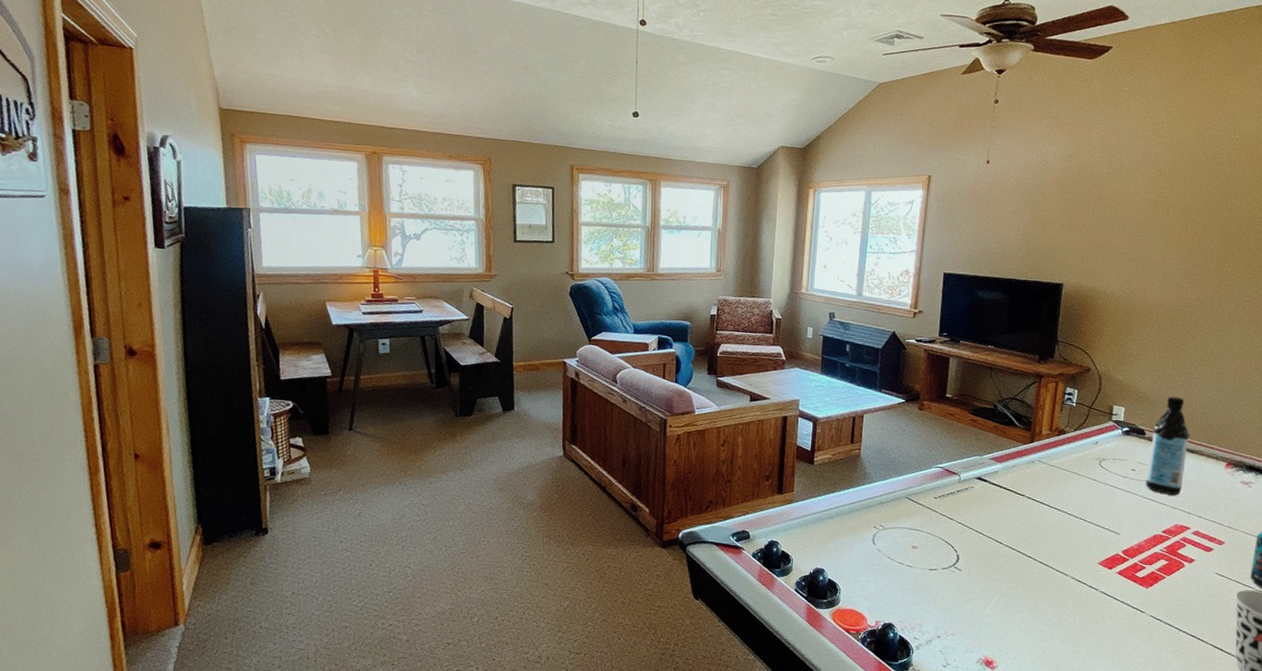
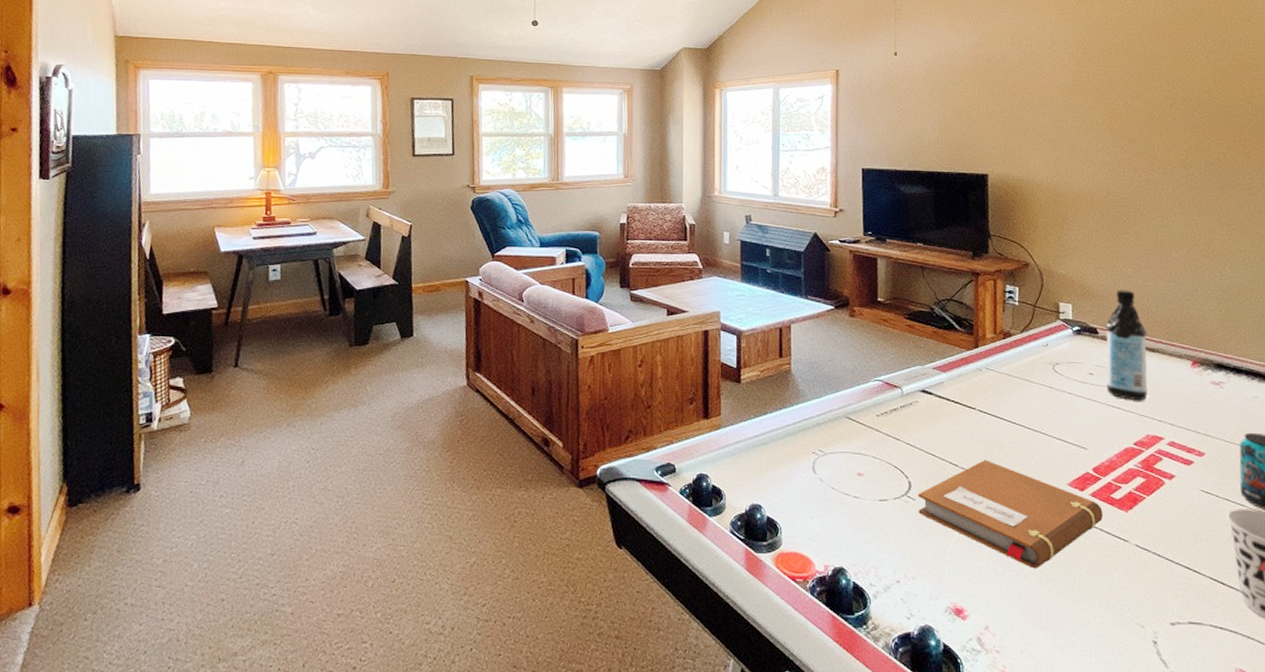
notebook: none [963,540,1126,631] -> present [917,460,1104,569]

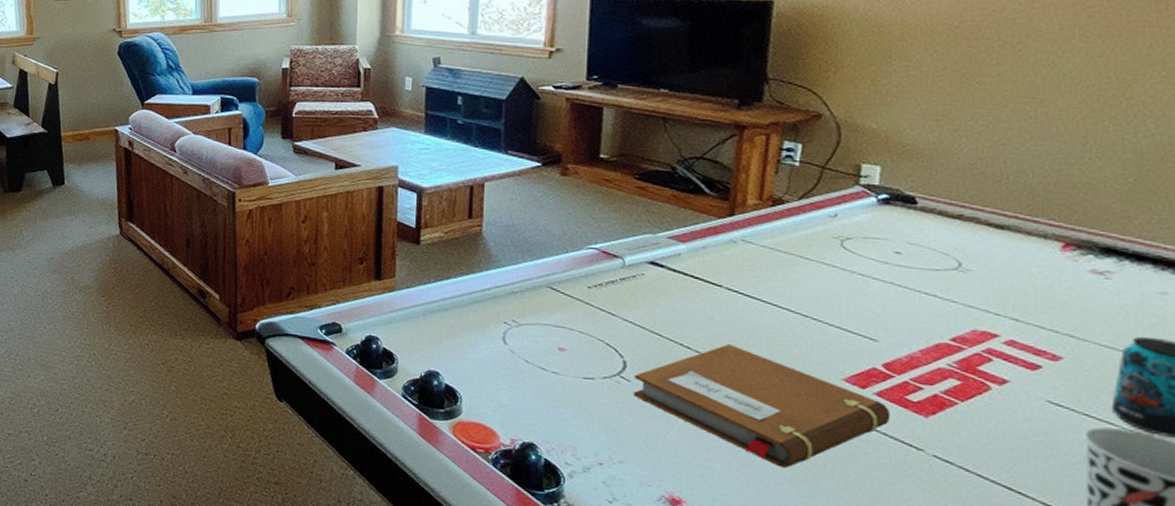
water bottle: present [1105,290,1148,401] -> none [920,149,996,289]

